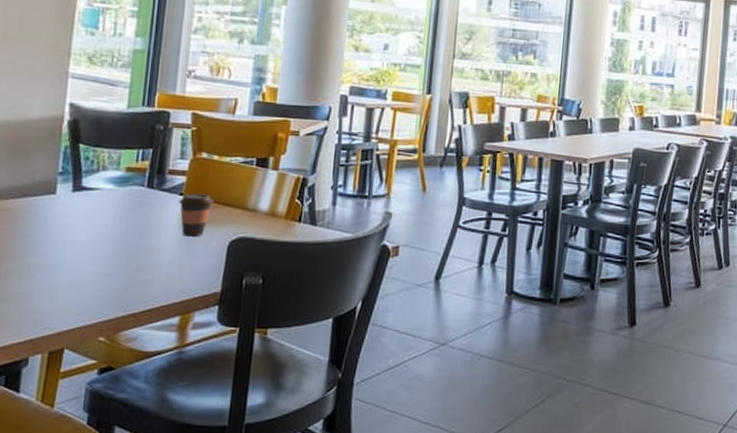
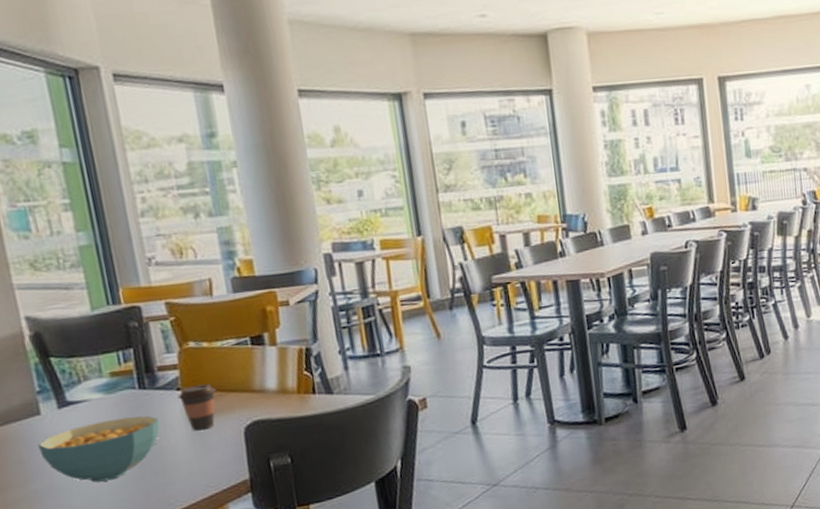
cereal bowl: none [44,210,156,268] -> present [38,415,160,483]

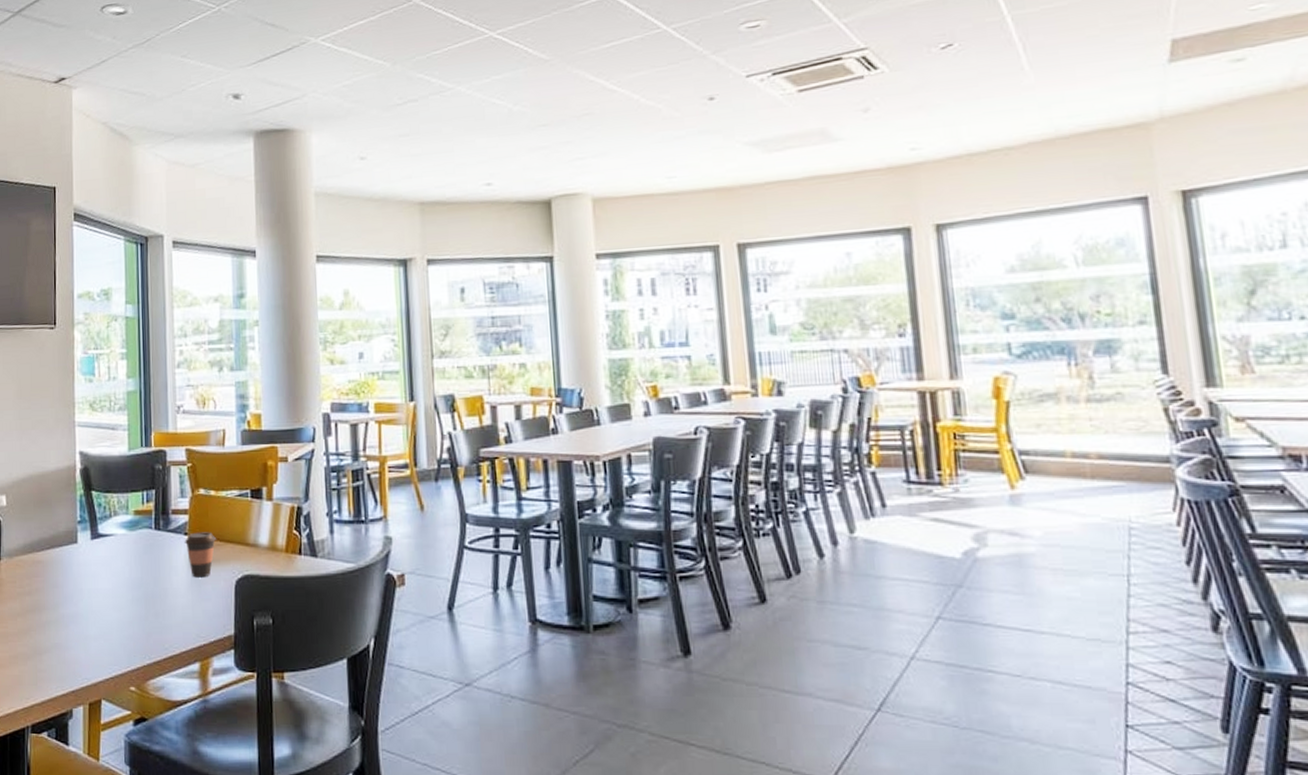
cereal bowl: present [38,415,160,483] -> none [71,555,167,615]

